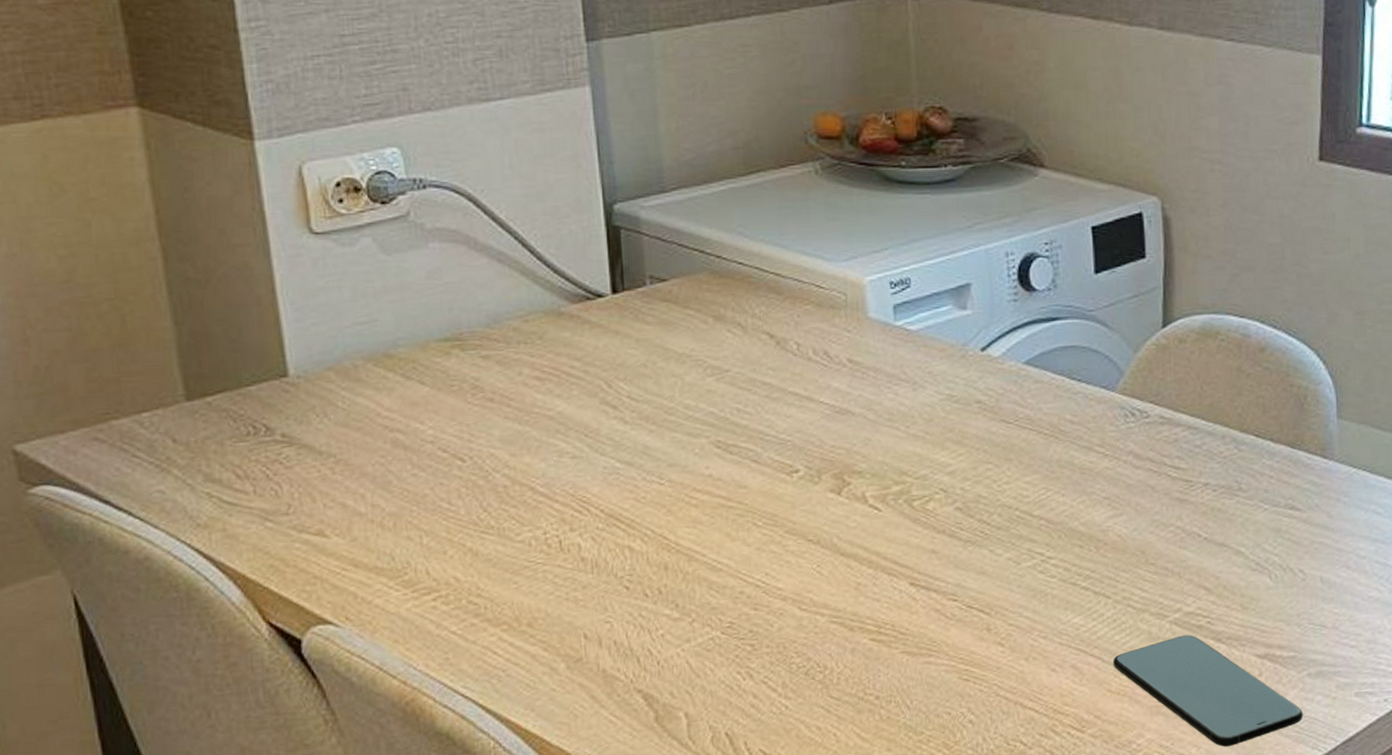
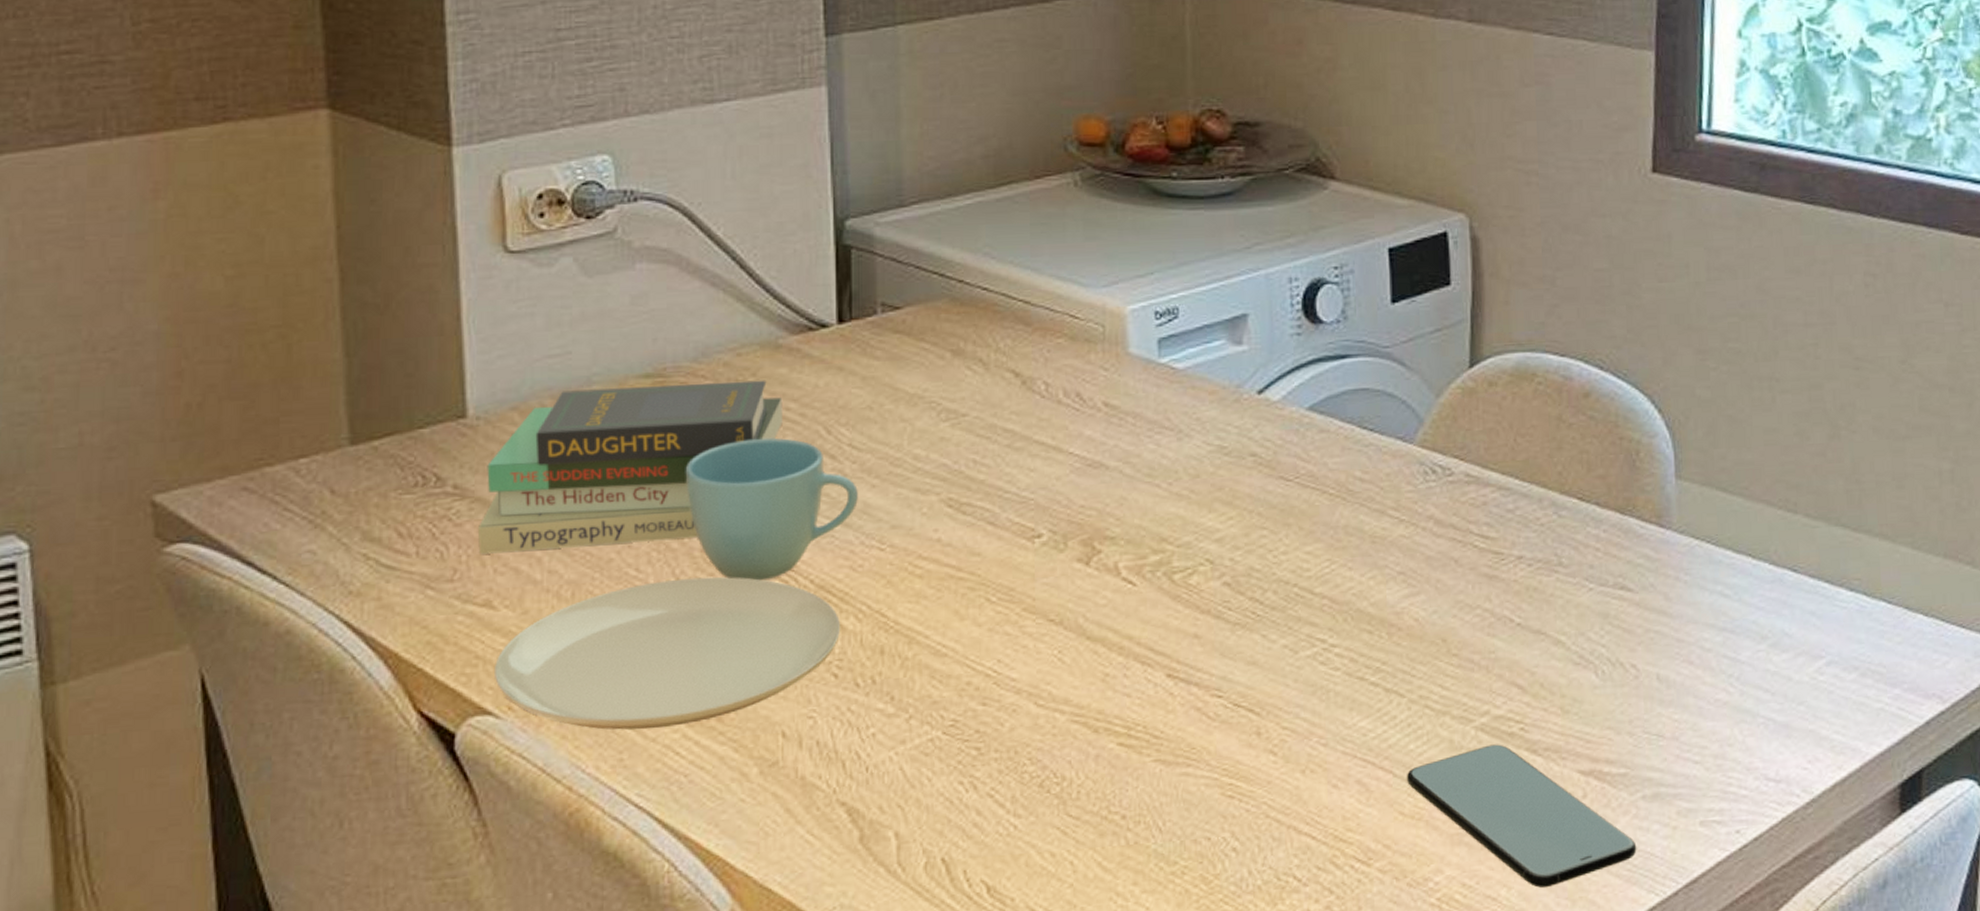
books: none [306,342,569,492] -> present [477,380,783,554]
plate: none [330,508,630,635] -> present [493,576,841,730]
cup: none [485,392,638,511] -> present [685,438,858,581]

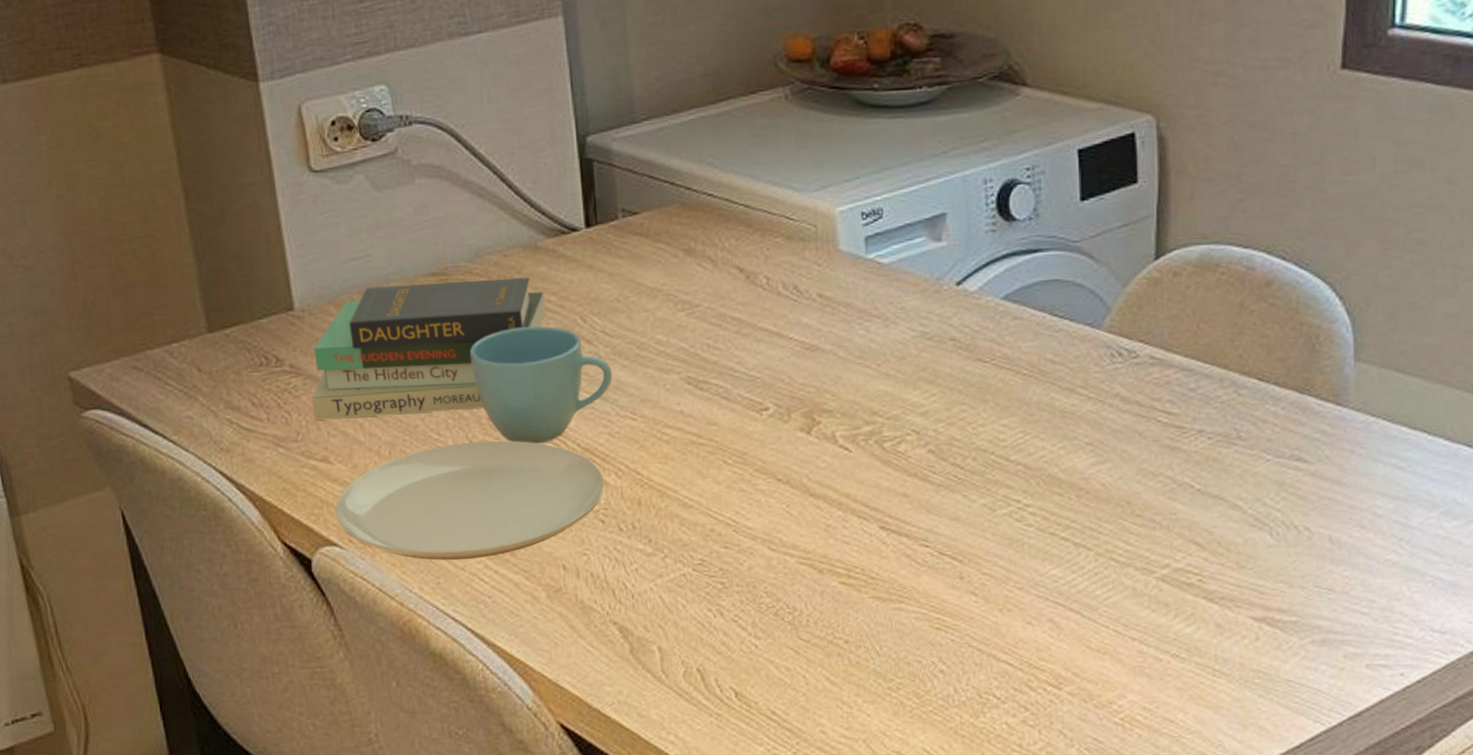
smartphone: present [1406,744,1637,888] -> none [1093,592,1305,714]

